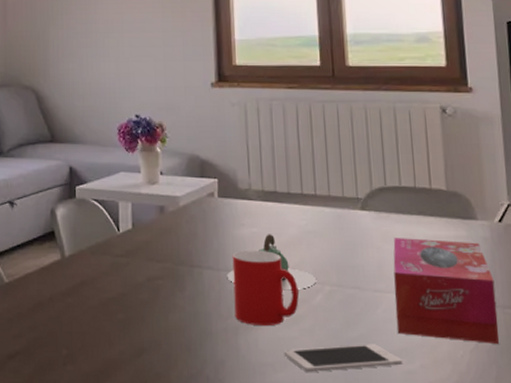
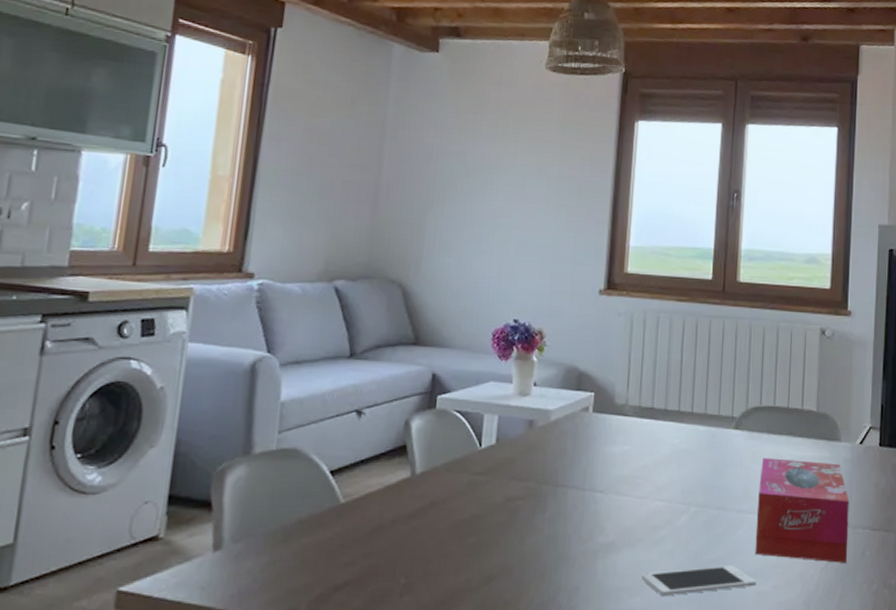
teapot: present [227,234,316,291] -> none [592,452,683,512]
cup: present [232,251,299,327] -> none [596,470,664,549]

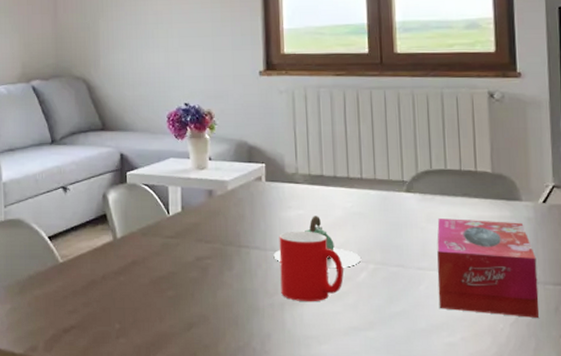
teapot: none [592,452,683,512] -> present [273,216,361,269]
cup: none [596,470,664,549] -> present [279,232,344,302]
cell phone: present [641,565,757,597] -> none [328,318,444,345]

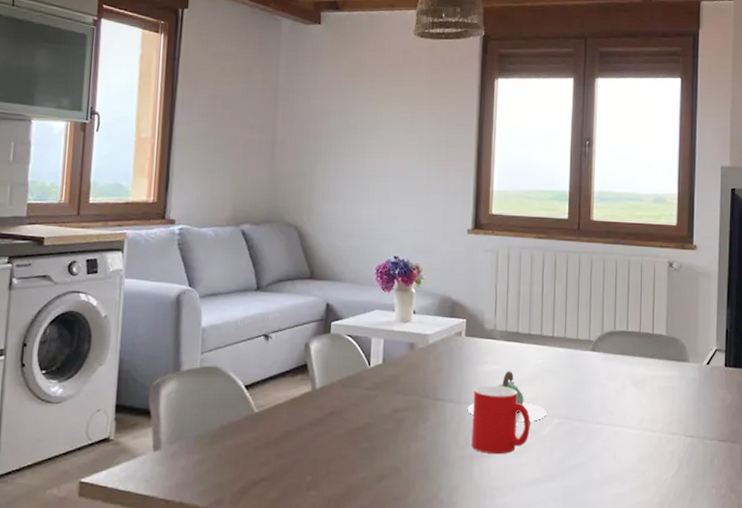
tissue box: present [437,218,539,318] -> none [612,377,698,470]

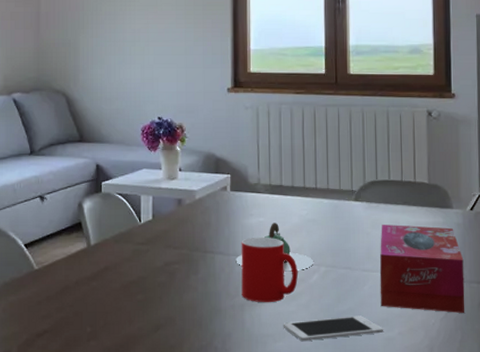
cell phone: none [512,470,615,496] -> present [283,315,384,342]
tissue box: none [612,377,698,470] -> present [380,225,465,313]

